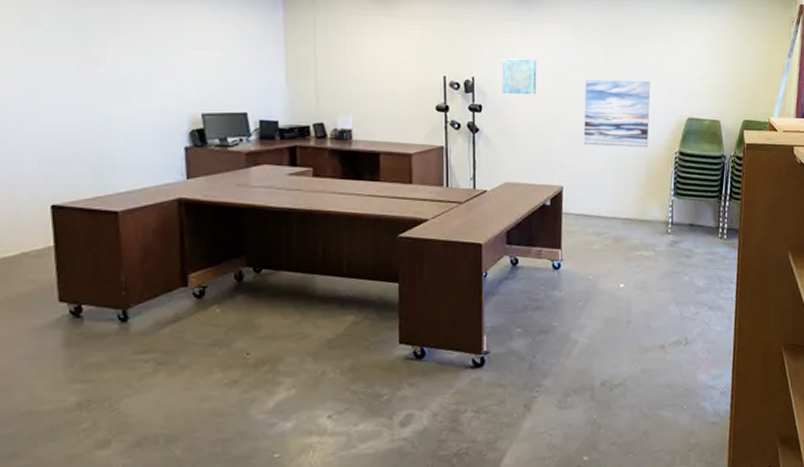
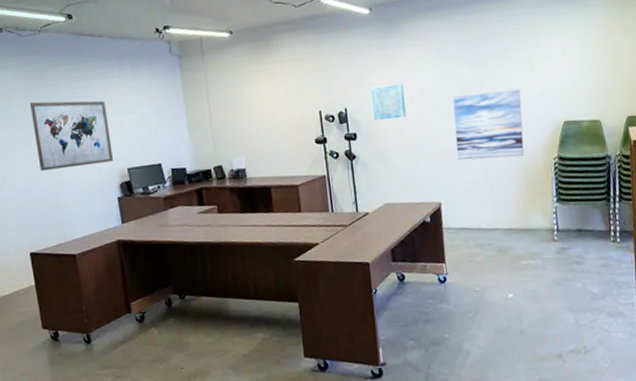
wall art: none [72,17,184,105] -> present [29,101,113,171]

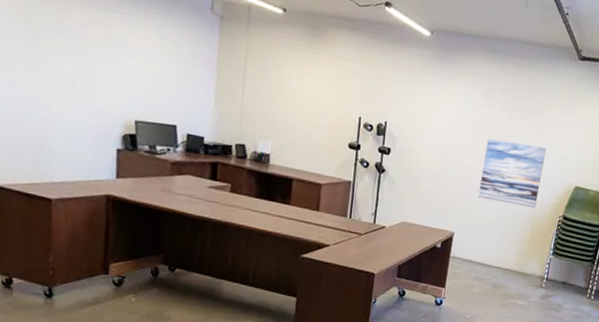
wall art: present [29,101,113,171] -> none [23,13,123,109]
wall art: present [371,84,406,120] -> none [410,108,446,146]

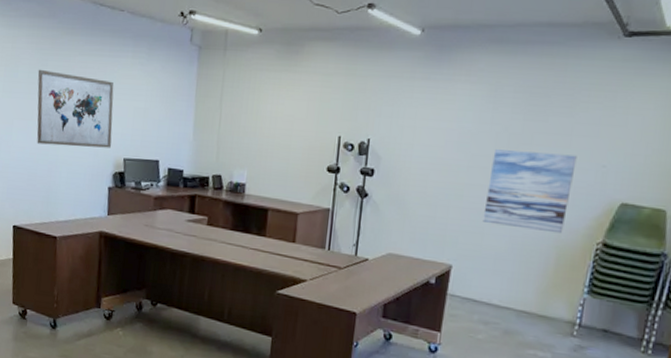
wall art: none [23,13,123,109] -> present [37,69,114,148]

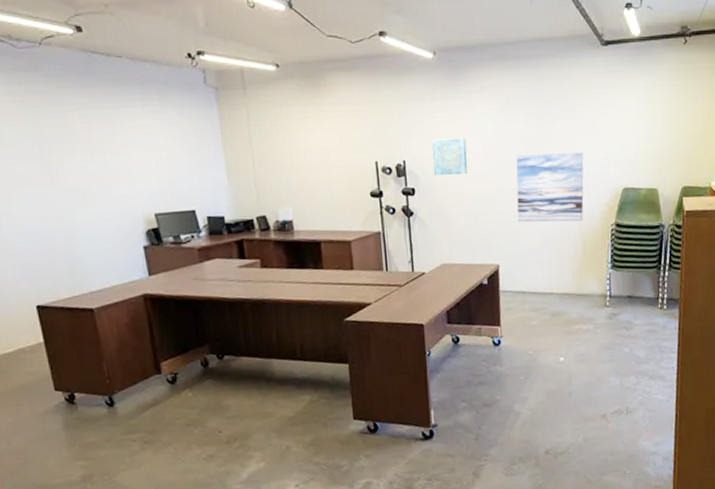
wall art: present [37,69,114,148] -> none [29,129,137,212]
wall art: none [397,121,441,163] -> present [432,138,467,175]

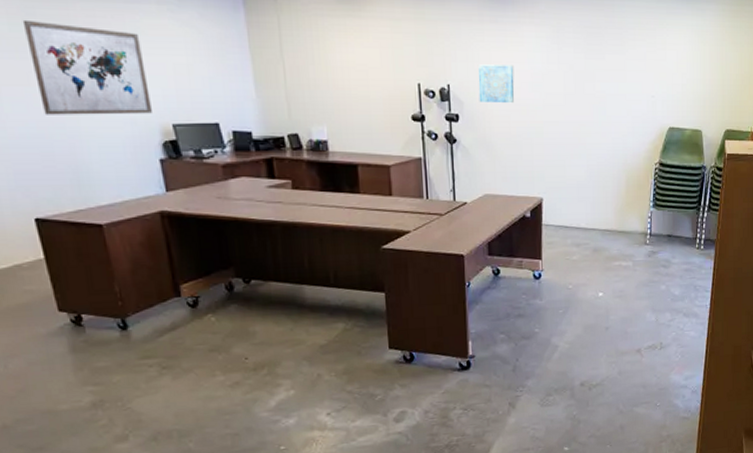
wall art: none [29,129,137,212] -> present [22,19,152,115]
wall art: present [516,152,584,223] -> none [563,87,632,159]

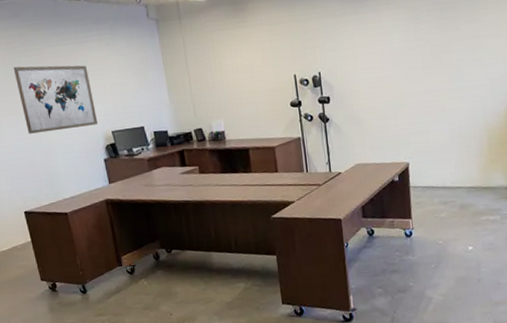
wall art: present [478,64,515,104] -> none [344,48,377,84]

